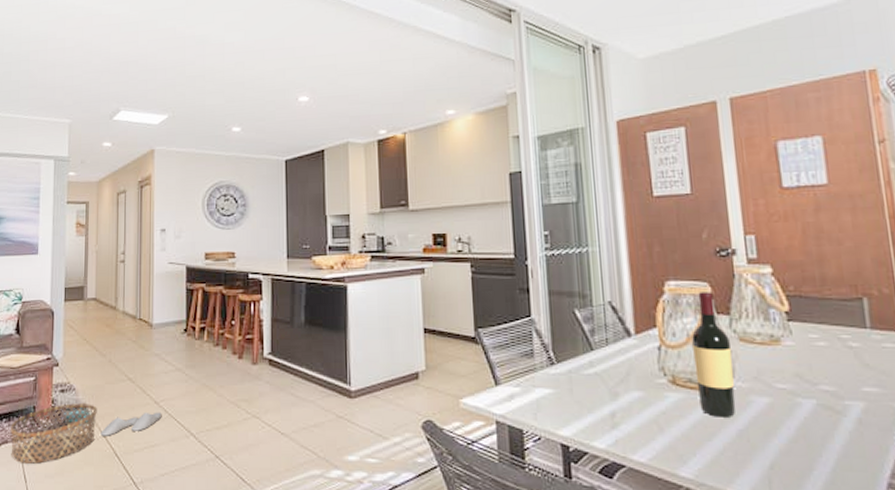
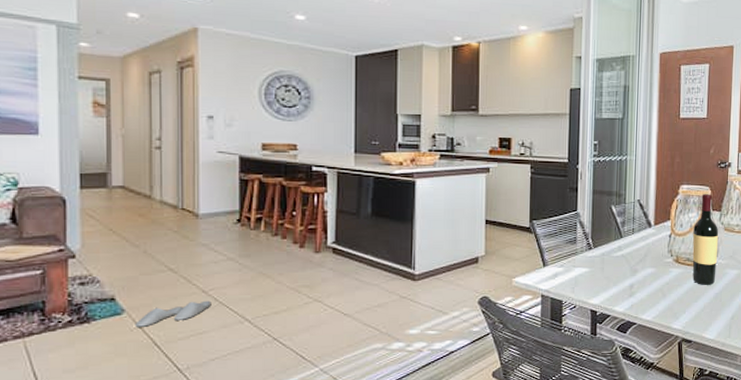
basket: present [10,403,97,465] -> none [10,296,130,362]

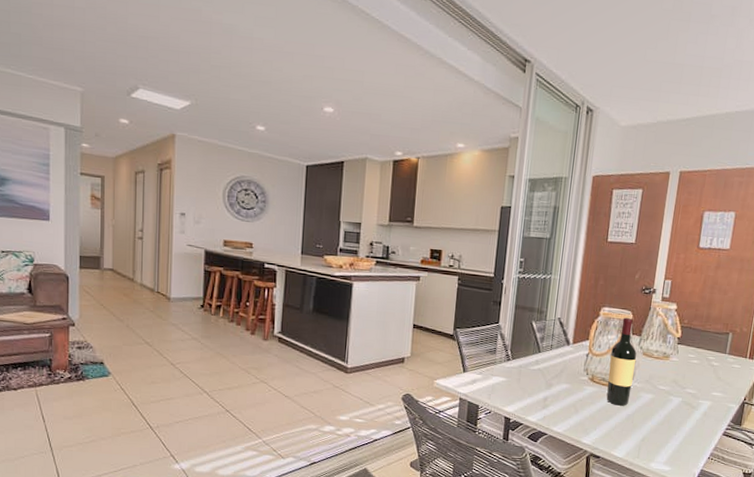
slippers: present [135,300,212,327] -> none [118,372,178,389]

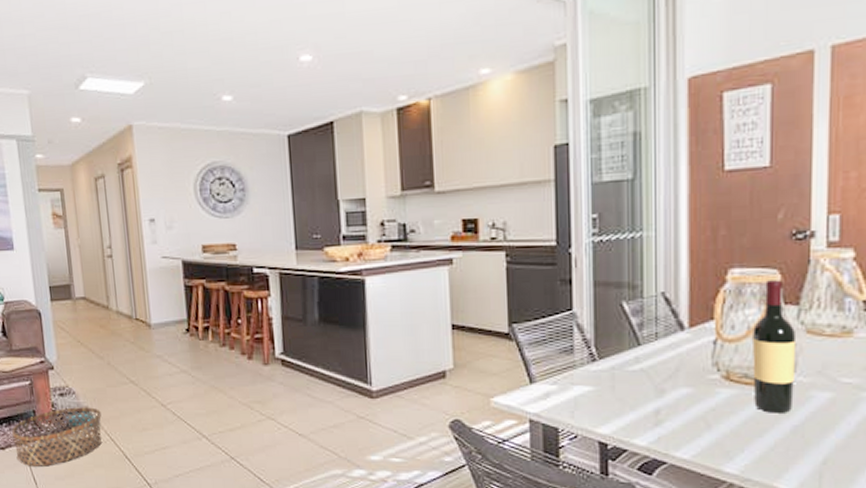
basket: none [26,359,115,408] -> present [12,407,102,468]

